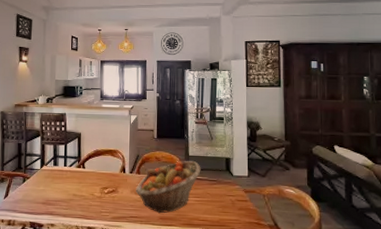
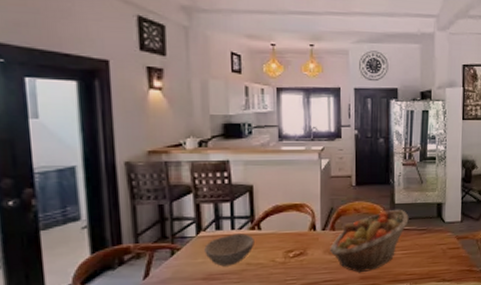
bowl: none [45,170,80,195] -> present [204,233,254,267]

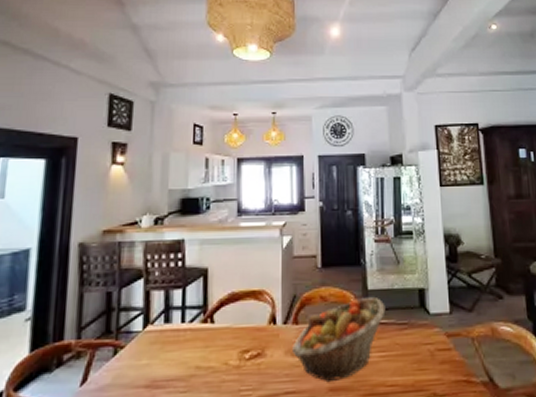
bowl: present [204,233,254,267] -> none [150,328,206,371]

